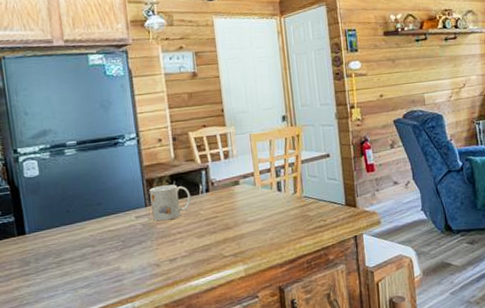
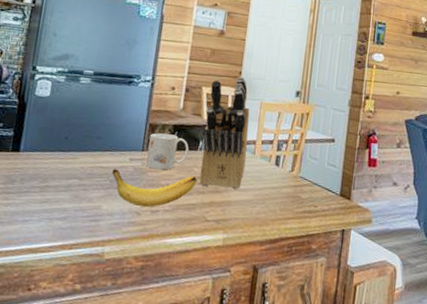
banana: none [122,218,207,259] -> present [112,169,198,208]
knife block: none [197,113,250,227] -> present [199,76,250,189]

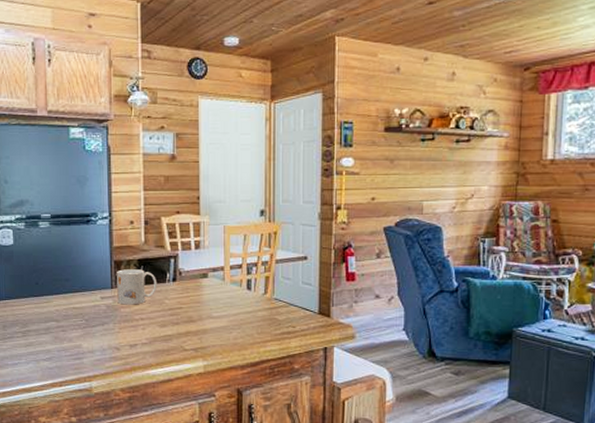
banana: present [112,169,198,208] -> none [86,308,170,343]
knife block: present [199,76,250,189] -> none [168,201,216,318]

